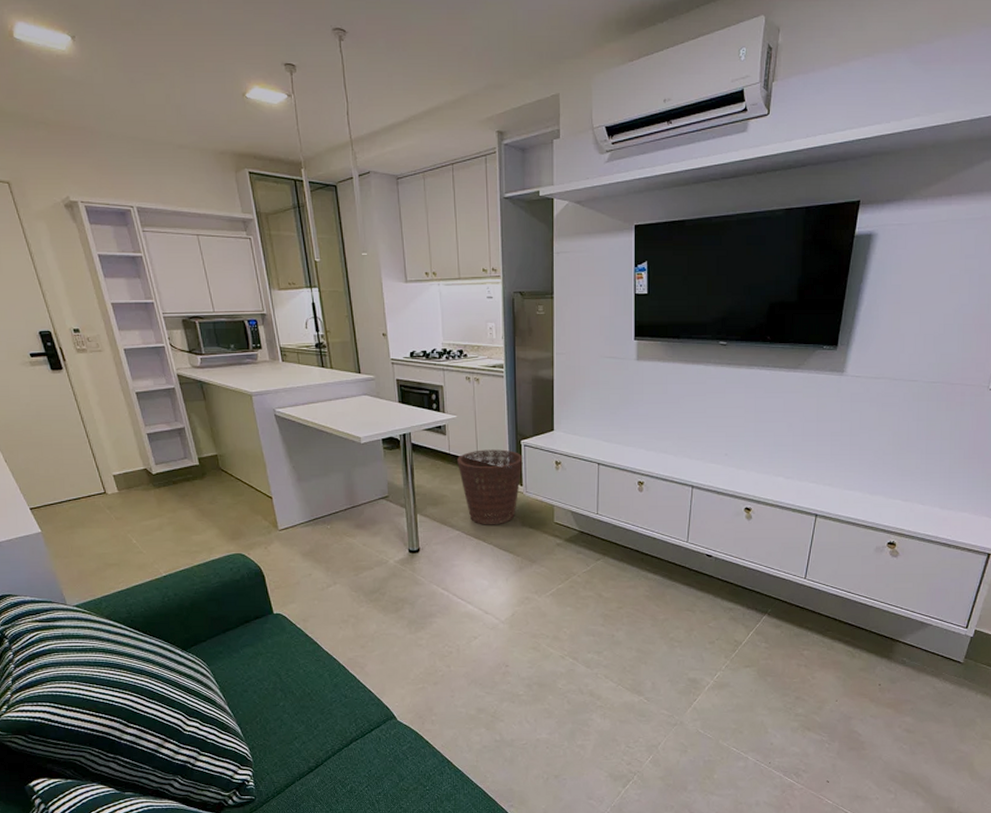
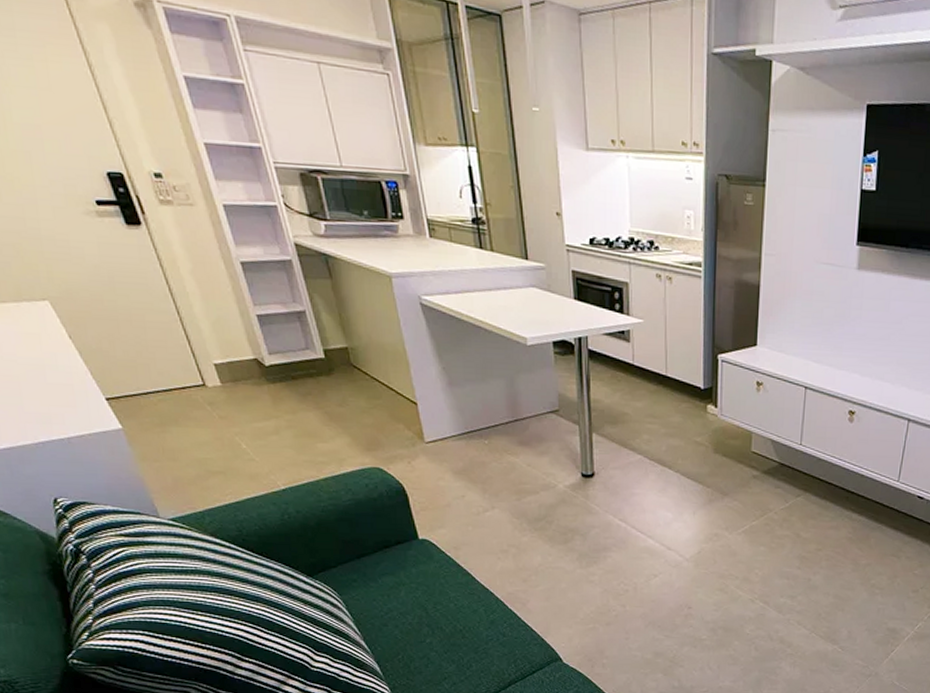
basket: present [456,449,524,525] -> none [641,362,721,451]

